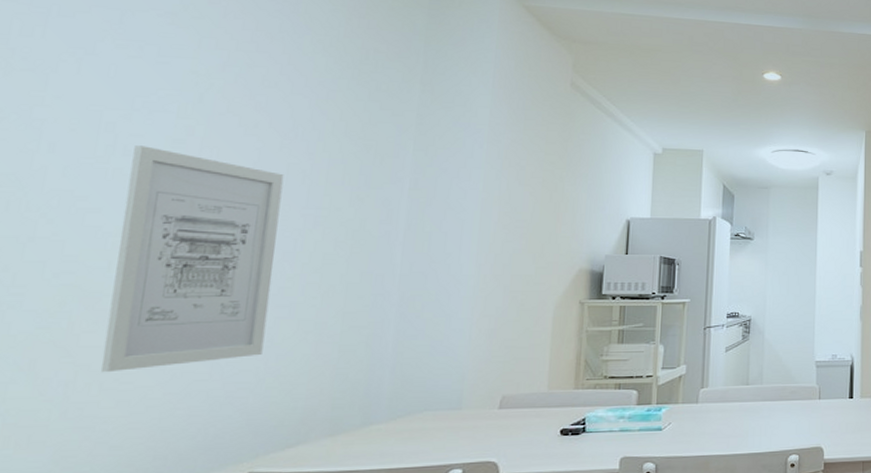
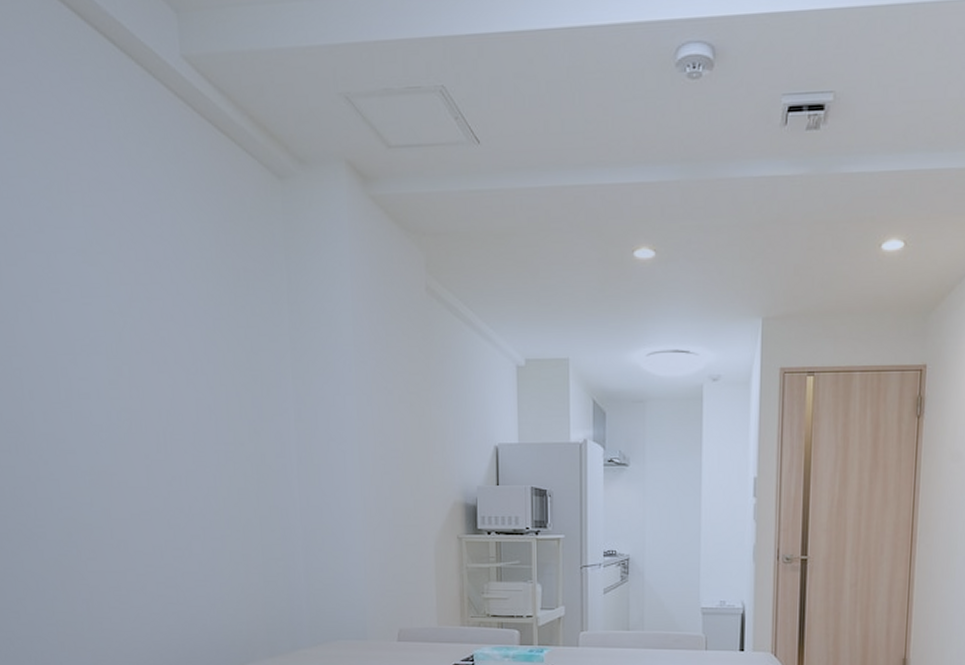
wall art: present [100,145,284,373] -> none [84,388,209,594]

